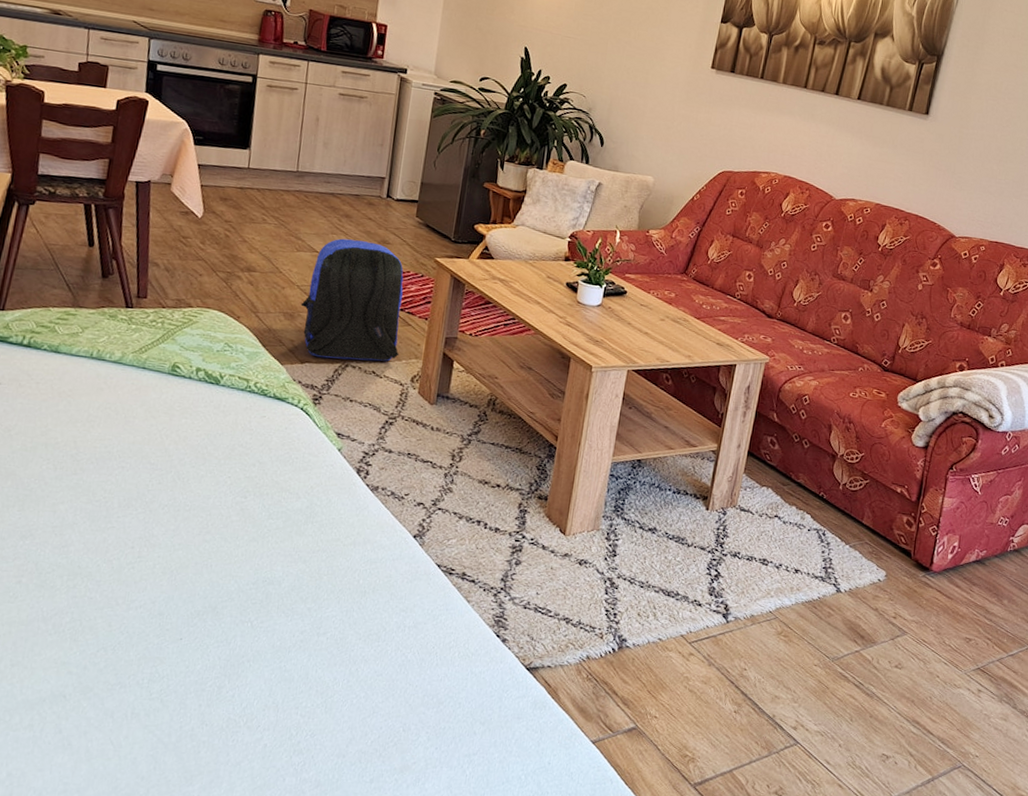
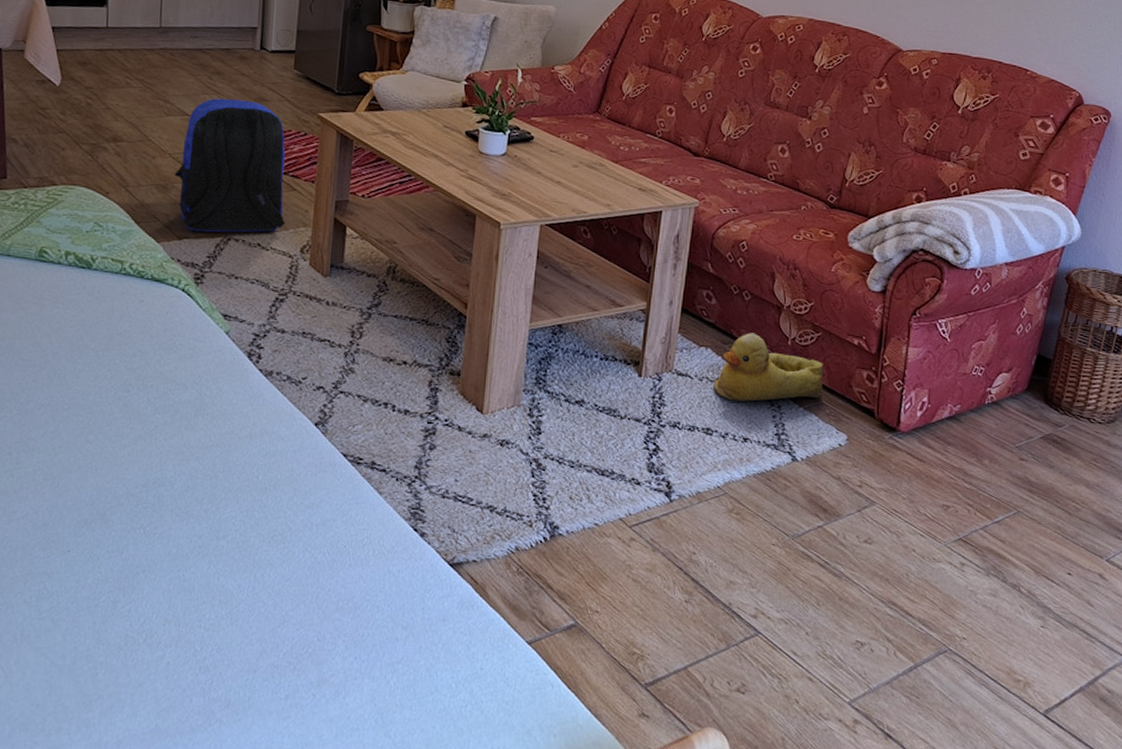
rubber duck: none [771,476,870,538] -> present [713,333,824,401]

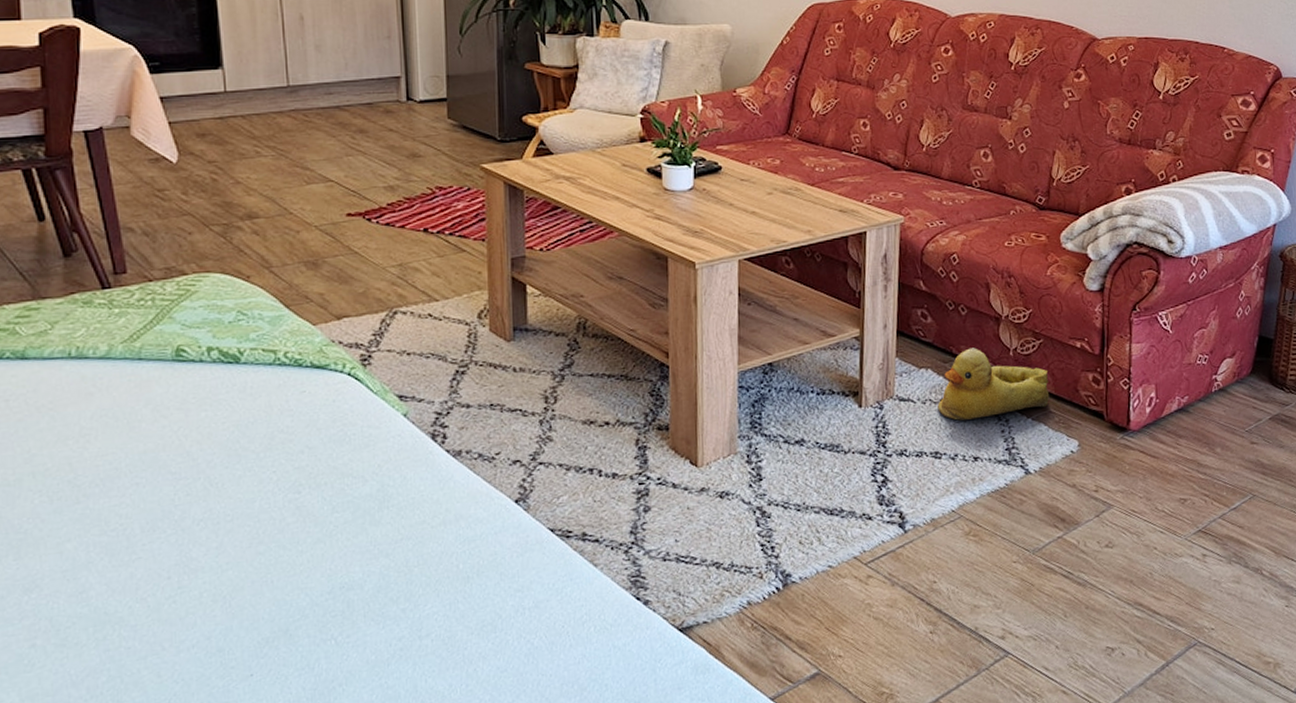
backpack: present [174,98,286,233] -> none [323,158,458,309]

